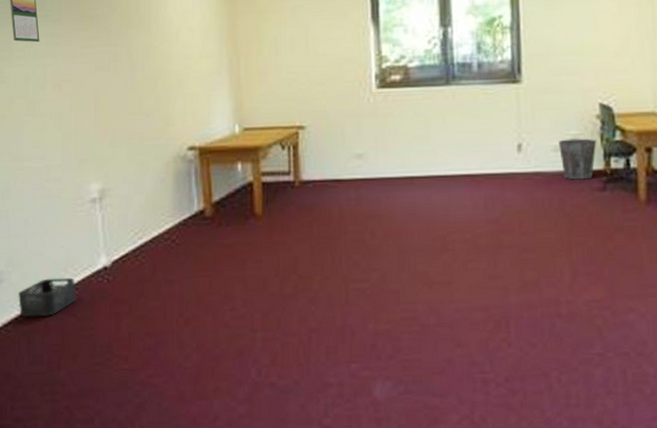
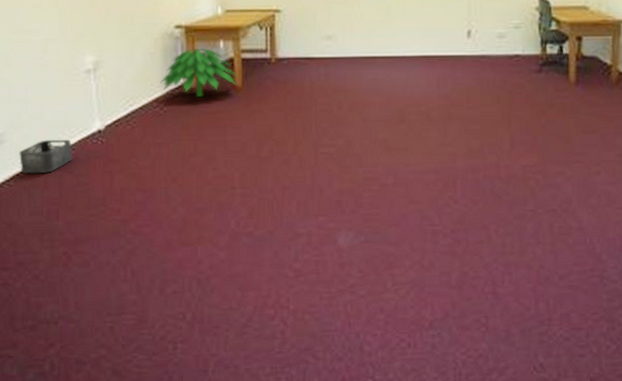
indoor plant: none [172,168,258,227] -> present [160,44,238,97]
waste bin: present [559,138,597,180] -> none [503,27,535,63]

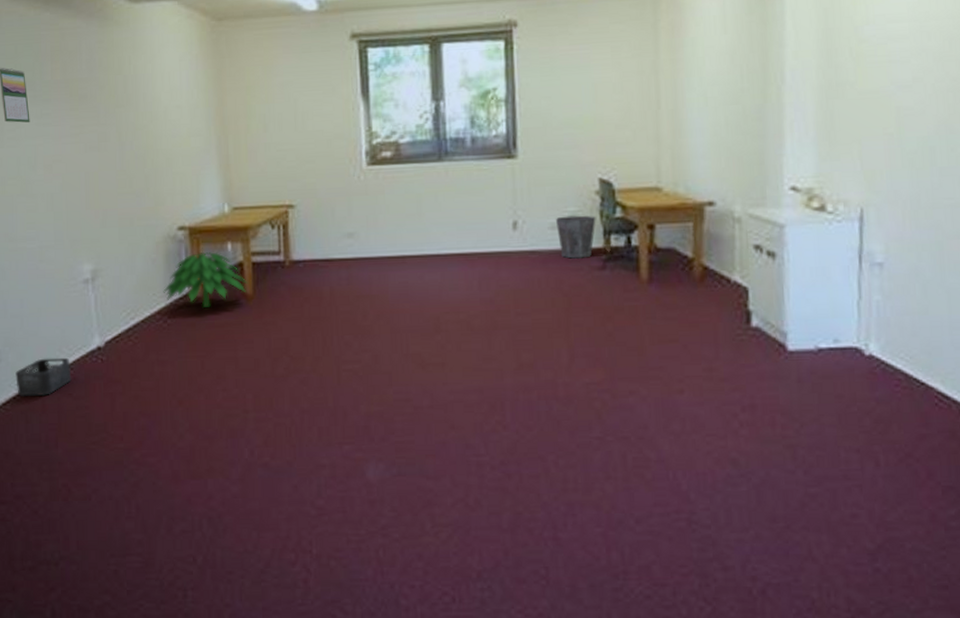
waste bin: none [503,27,535,63] -> present [556,215,596,259]

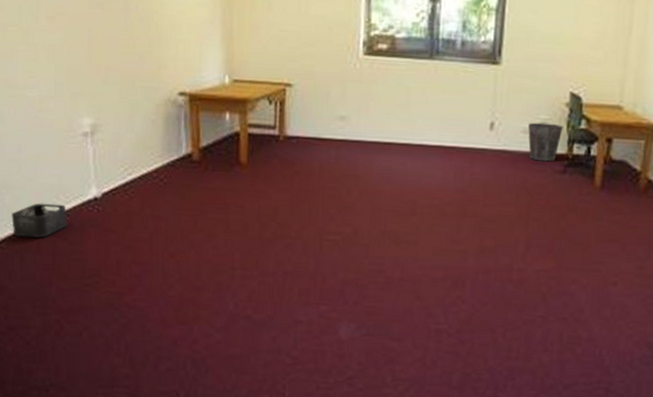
indoor plant: present [163,248,248,307] -> none [161,115,243,171]

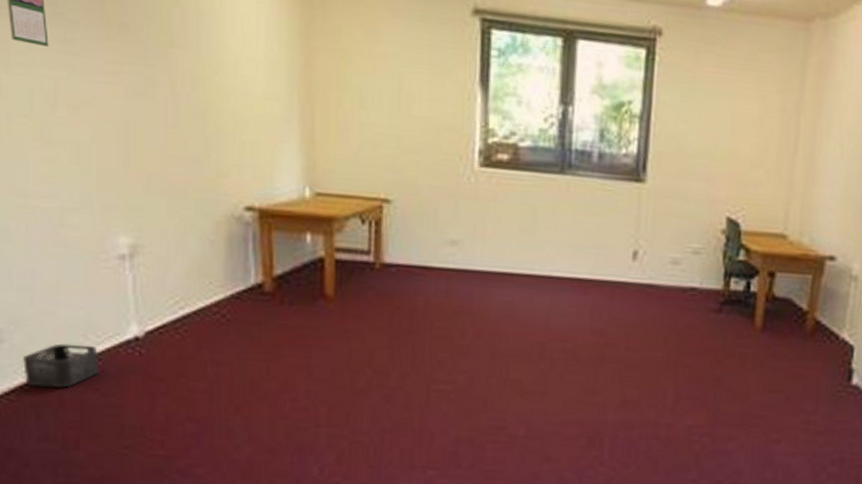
waste bin: present [528,122,563,162] -> none [677,252,719,299]

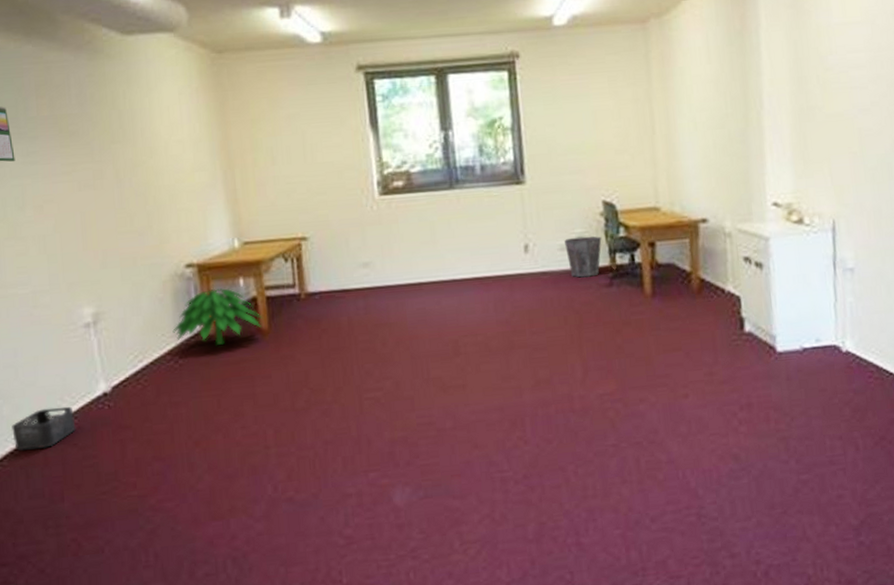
indoor plant: none [222,235,329,305] -> present [172,284,263,345]
waste bin: none [677,252,719,299] -> present [564,236,602,278]

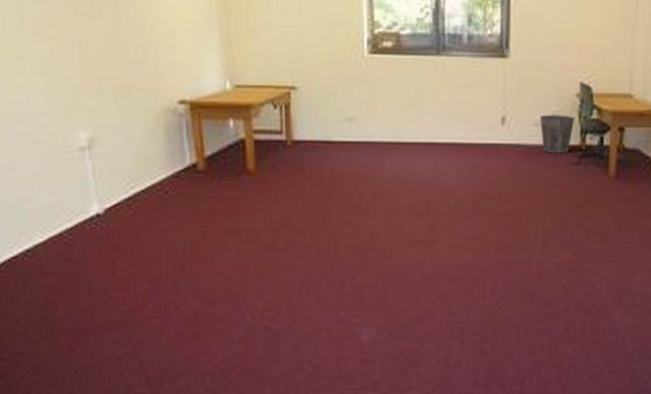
storage bin: present [12,406,76,451] -> none [9,223,70,259]
indoor plant: present [172,284,263,345] -> none [164,123,250,181]

